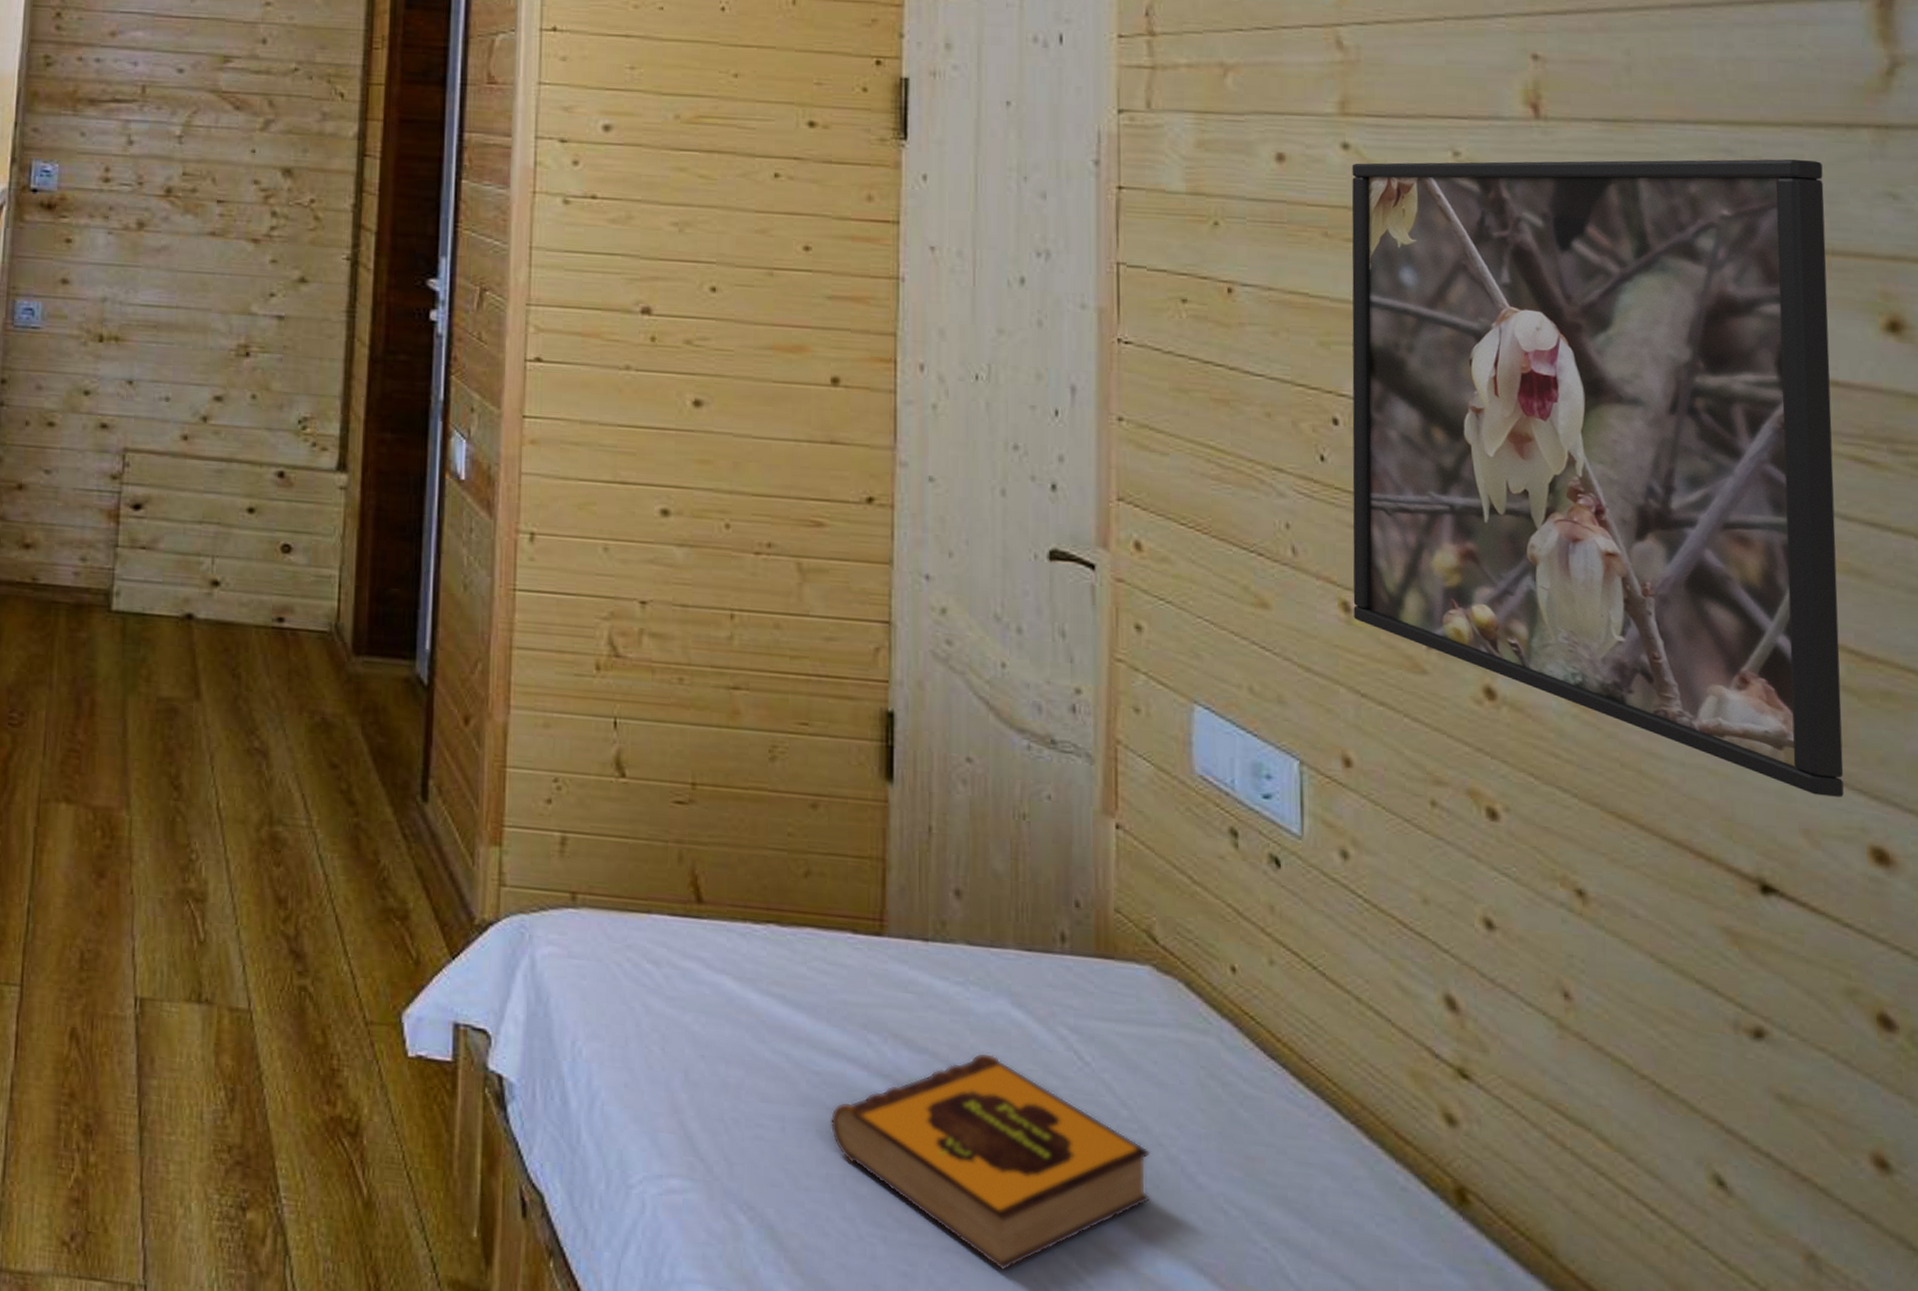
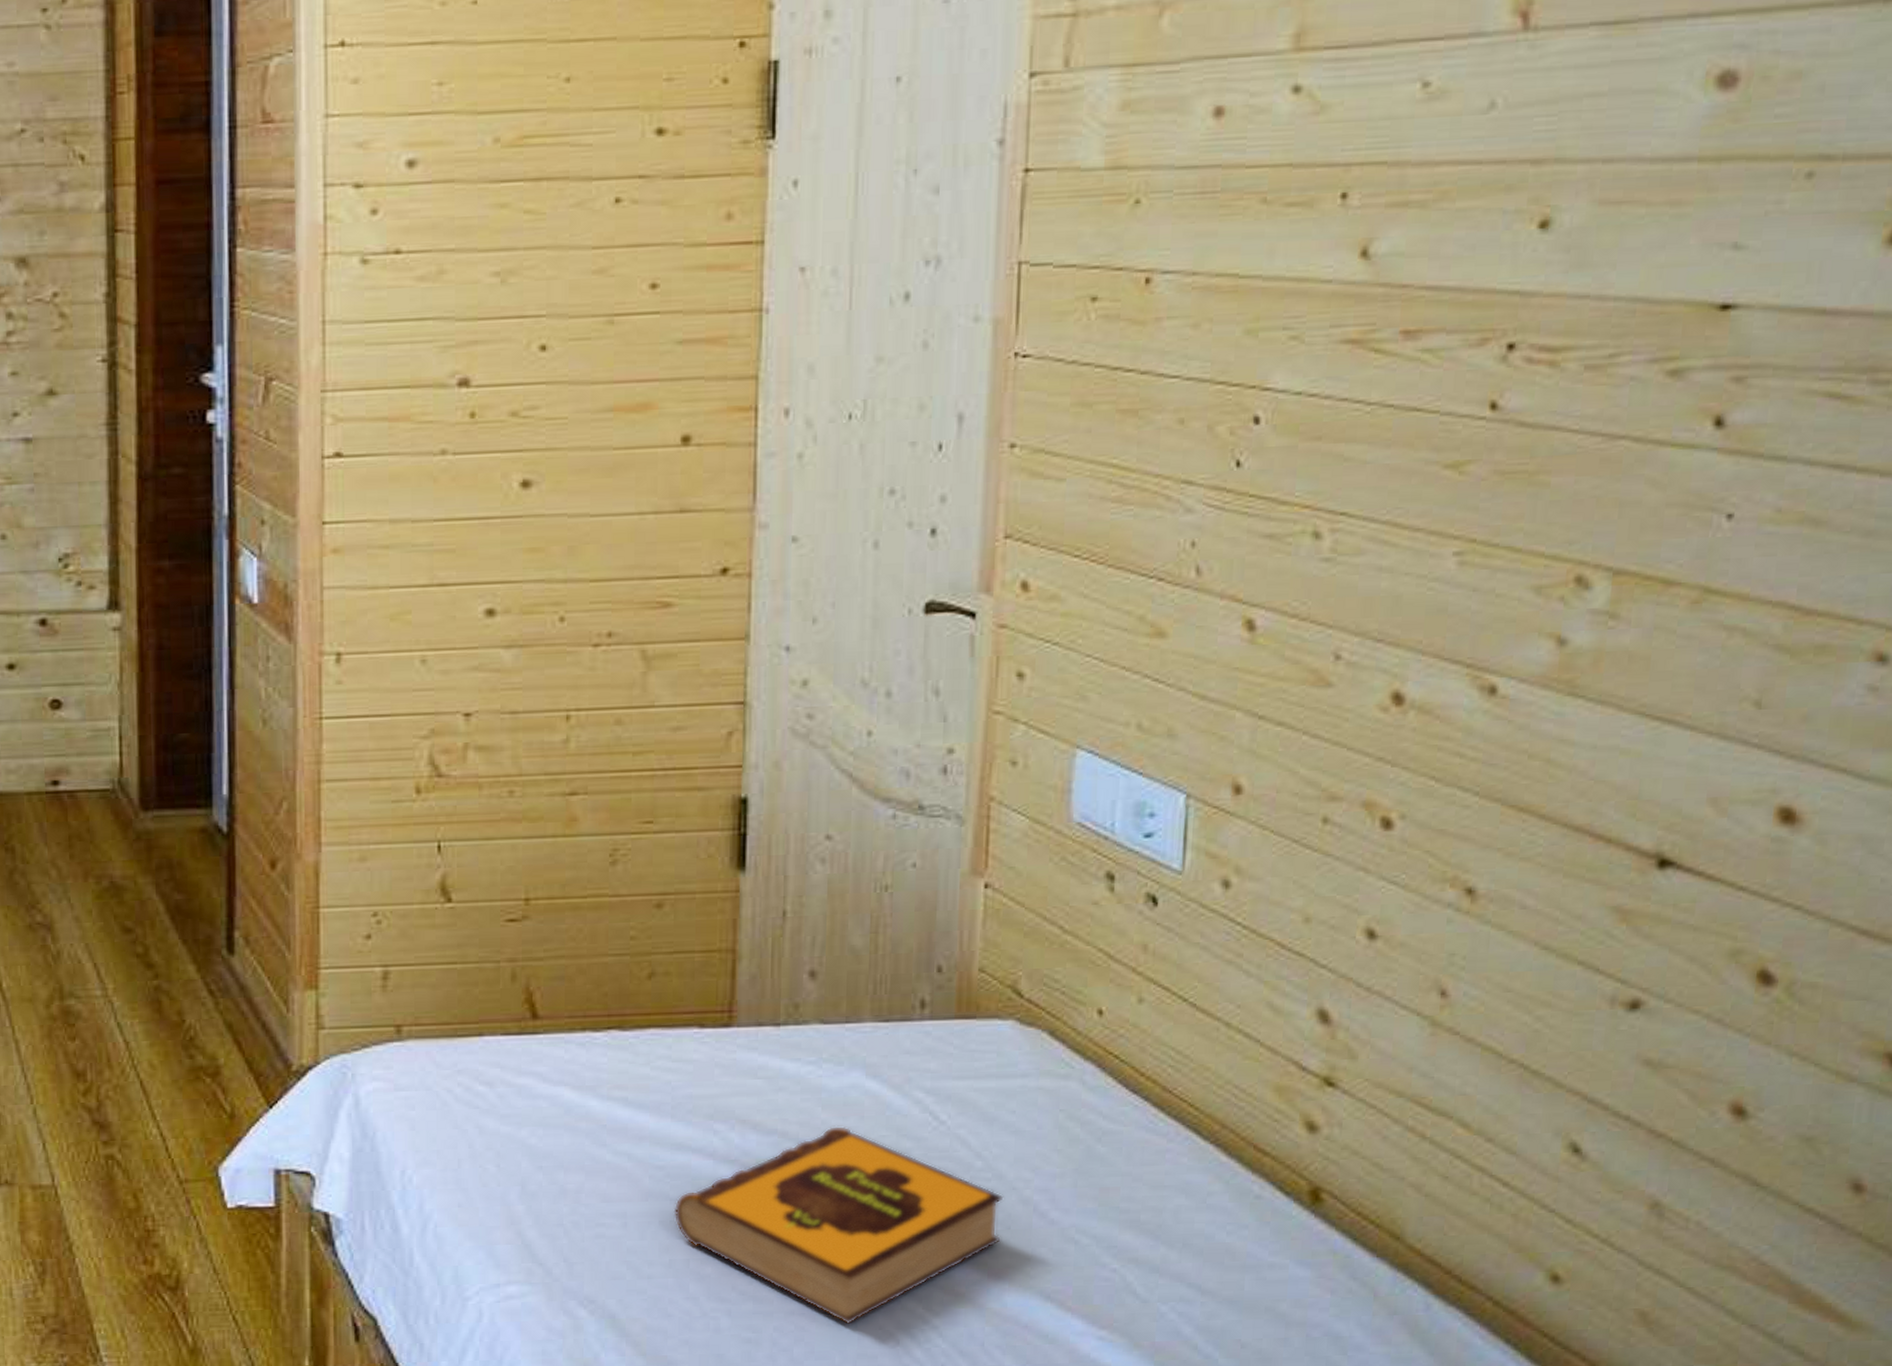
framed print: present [1351,159,1844,797] -> none [1258,47,1849,762]

